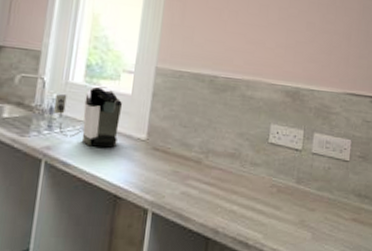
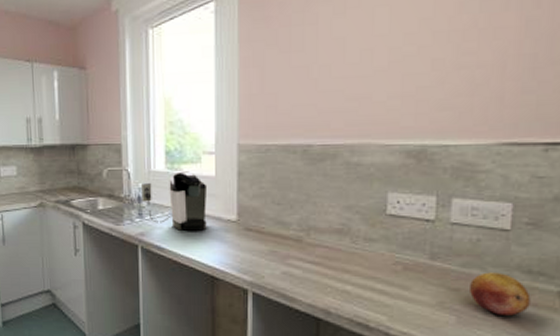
fruit: none [322,195,360,231] -> present [470,272,531,316]

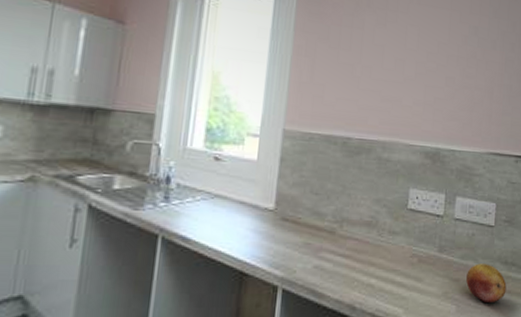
coffee maker: present [142,171,208,232] -> none [171,152,248,221]

